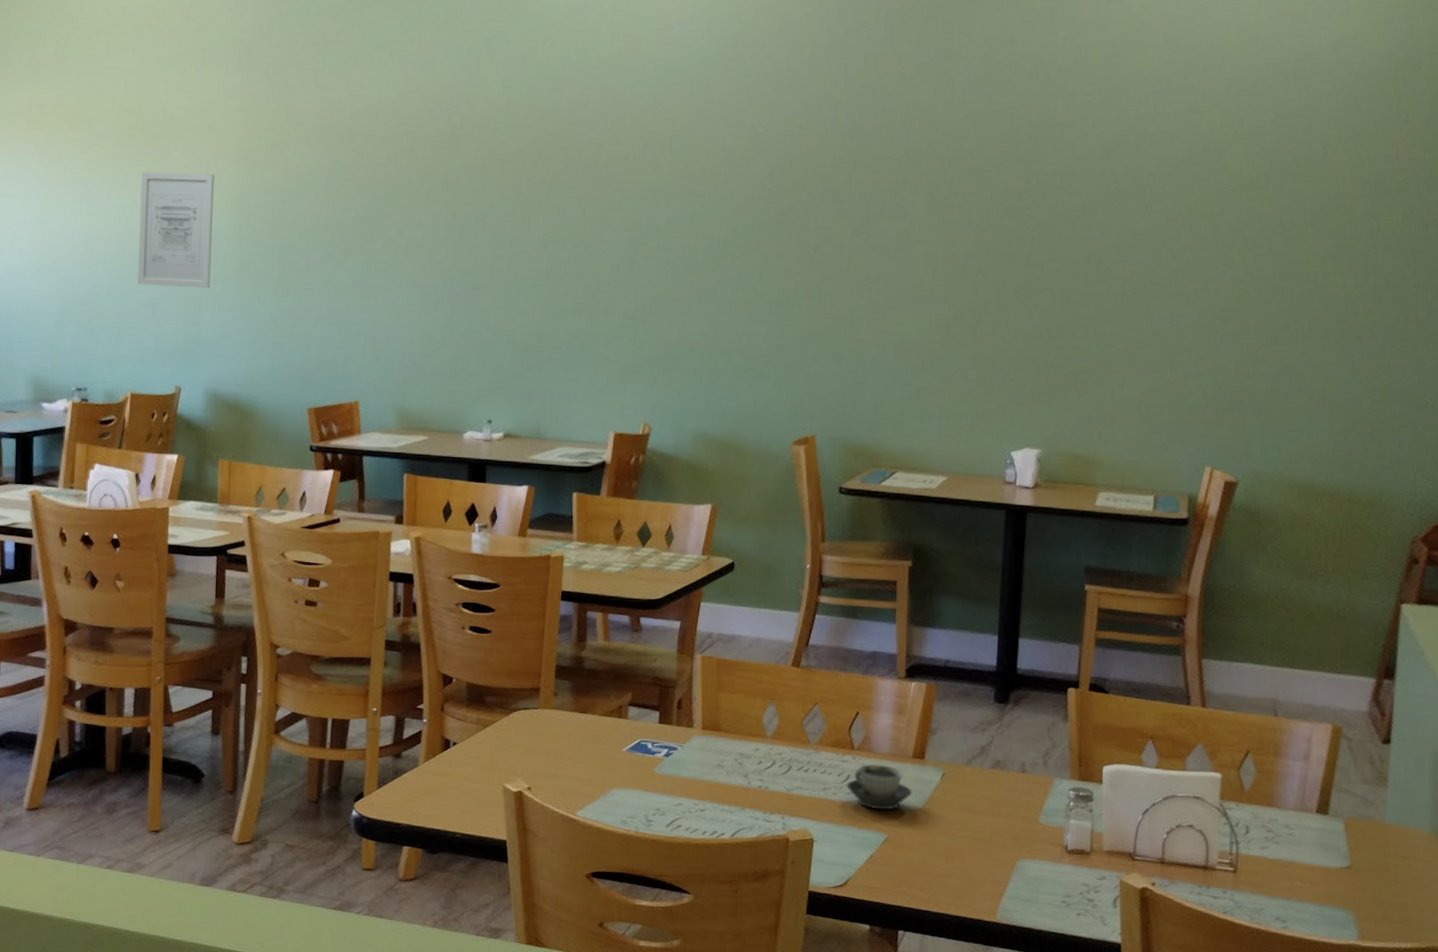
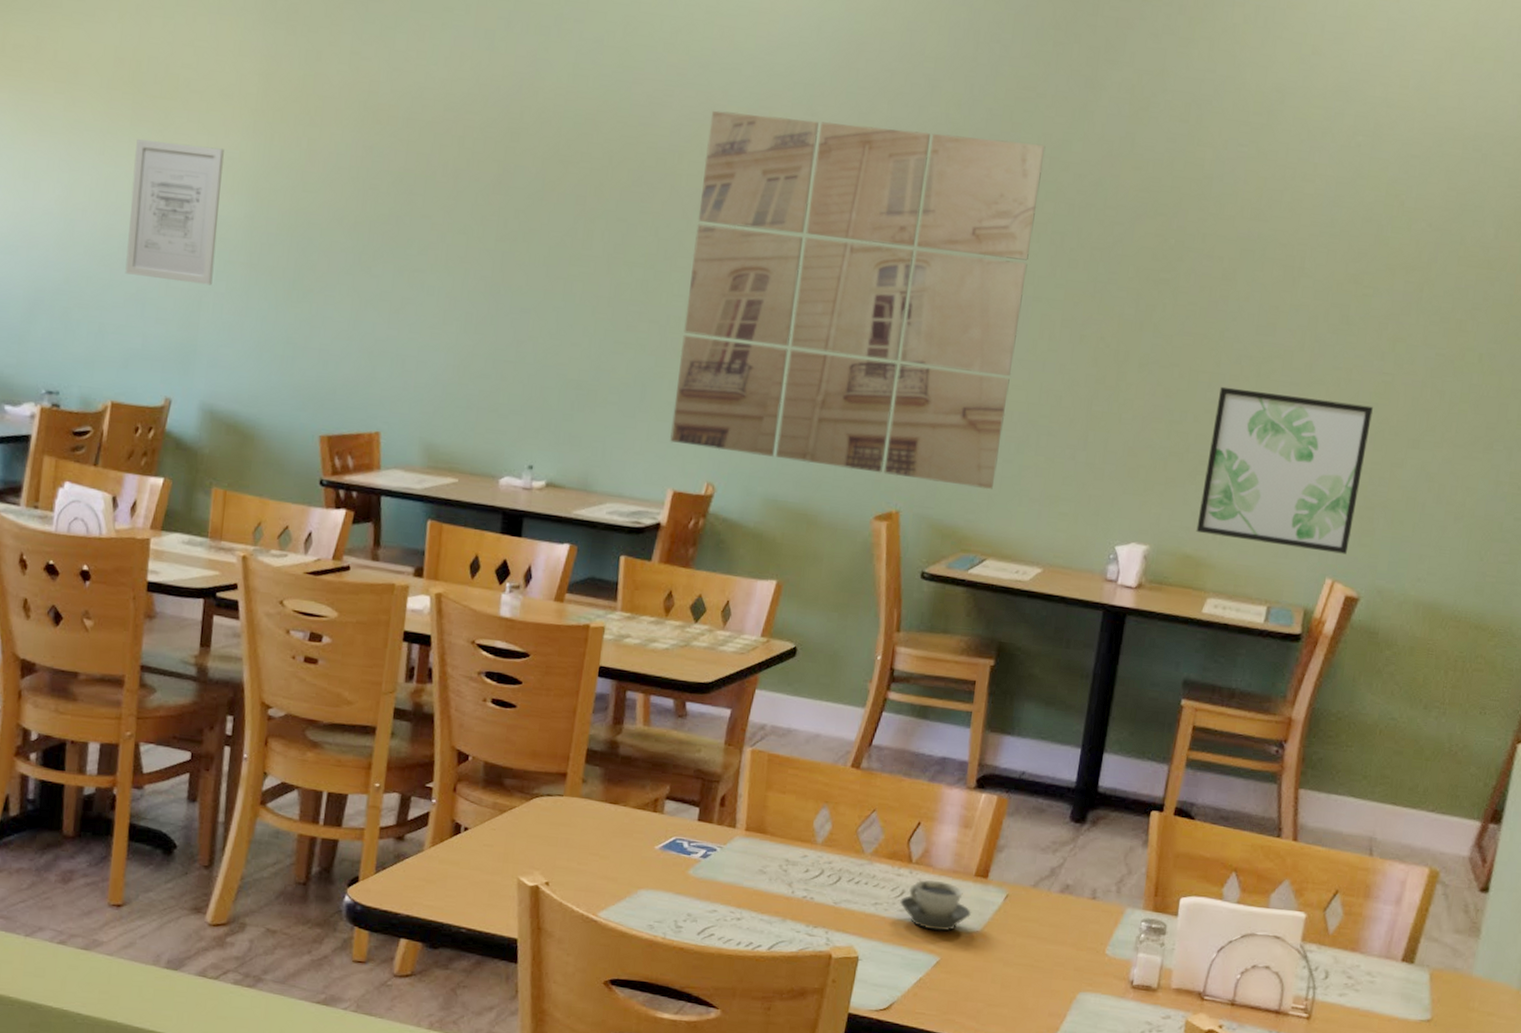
wall art: none [608,105,914,411] -> present [670,110,1046,490]
wall art: none [1082,304,1231,444] -> present [1196,386,1373,554]

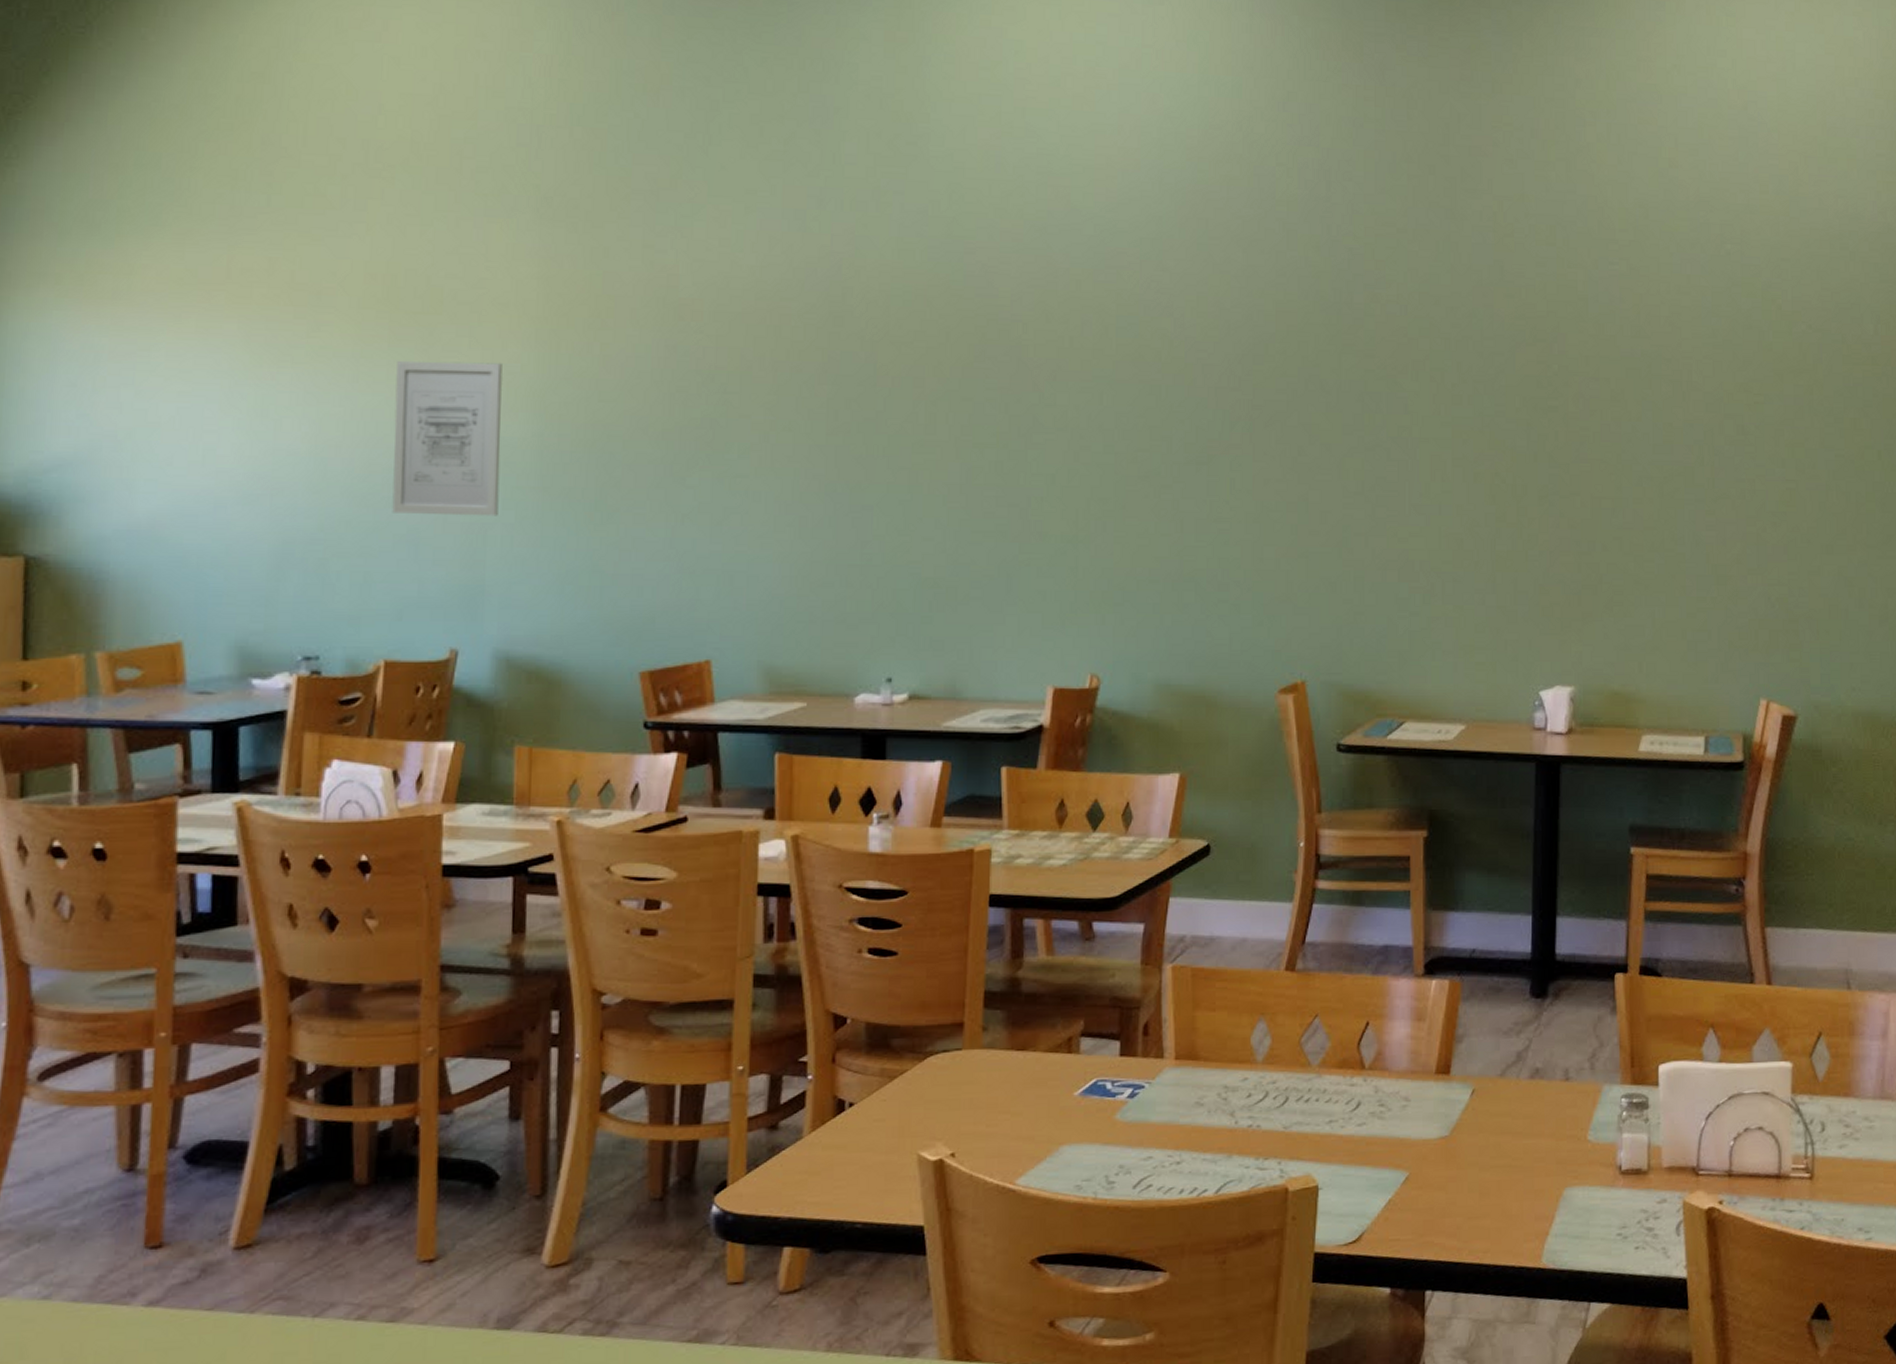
wall art: present [670,110,1046,490] -> none [1044,274,1413,647]
cup: present [900,880,972,931] -> none [1357,1085,1438,1143]
wall art: present [1196,386,1373,554] -> none [1621,511,1782,672]

